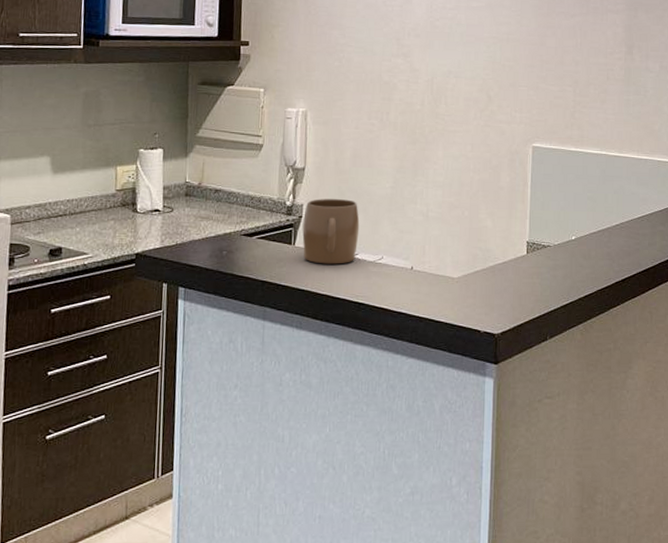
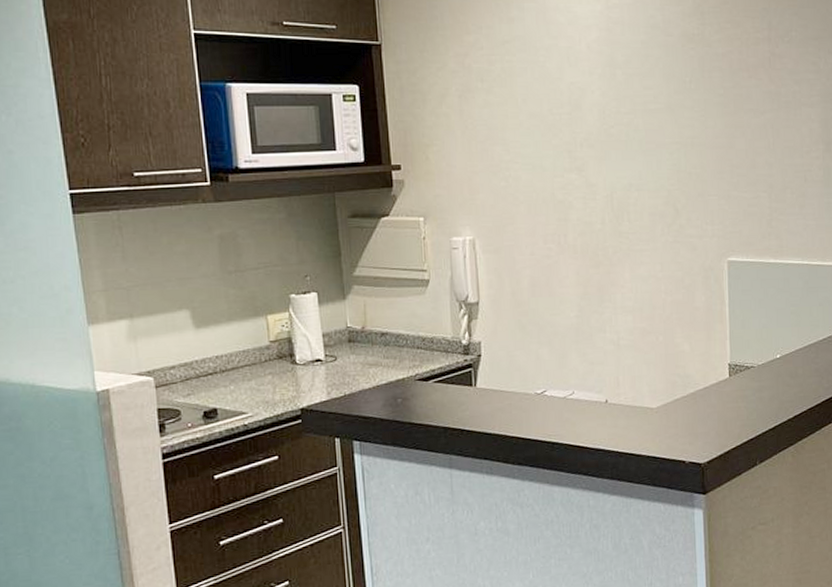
mug: present [302,199,360,264] -> none [482,333,546,405]

